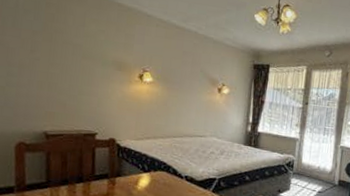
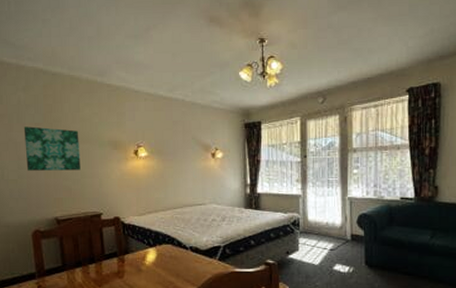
wall art: none [17,32,82,87] -> present [23,126,81,171]

